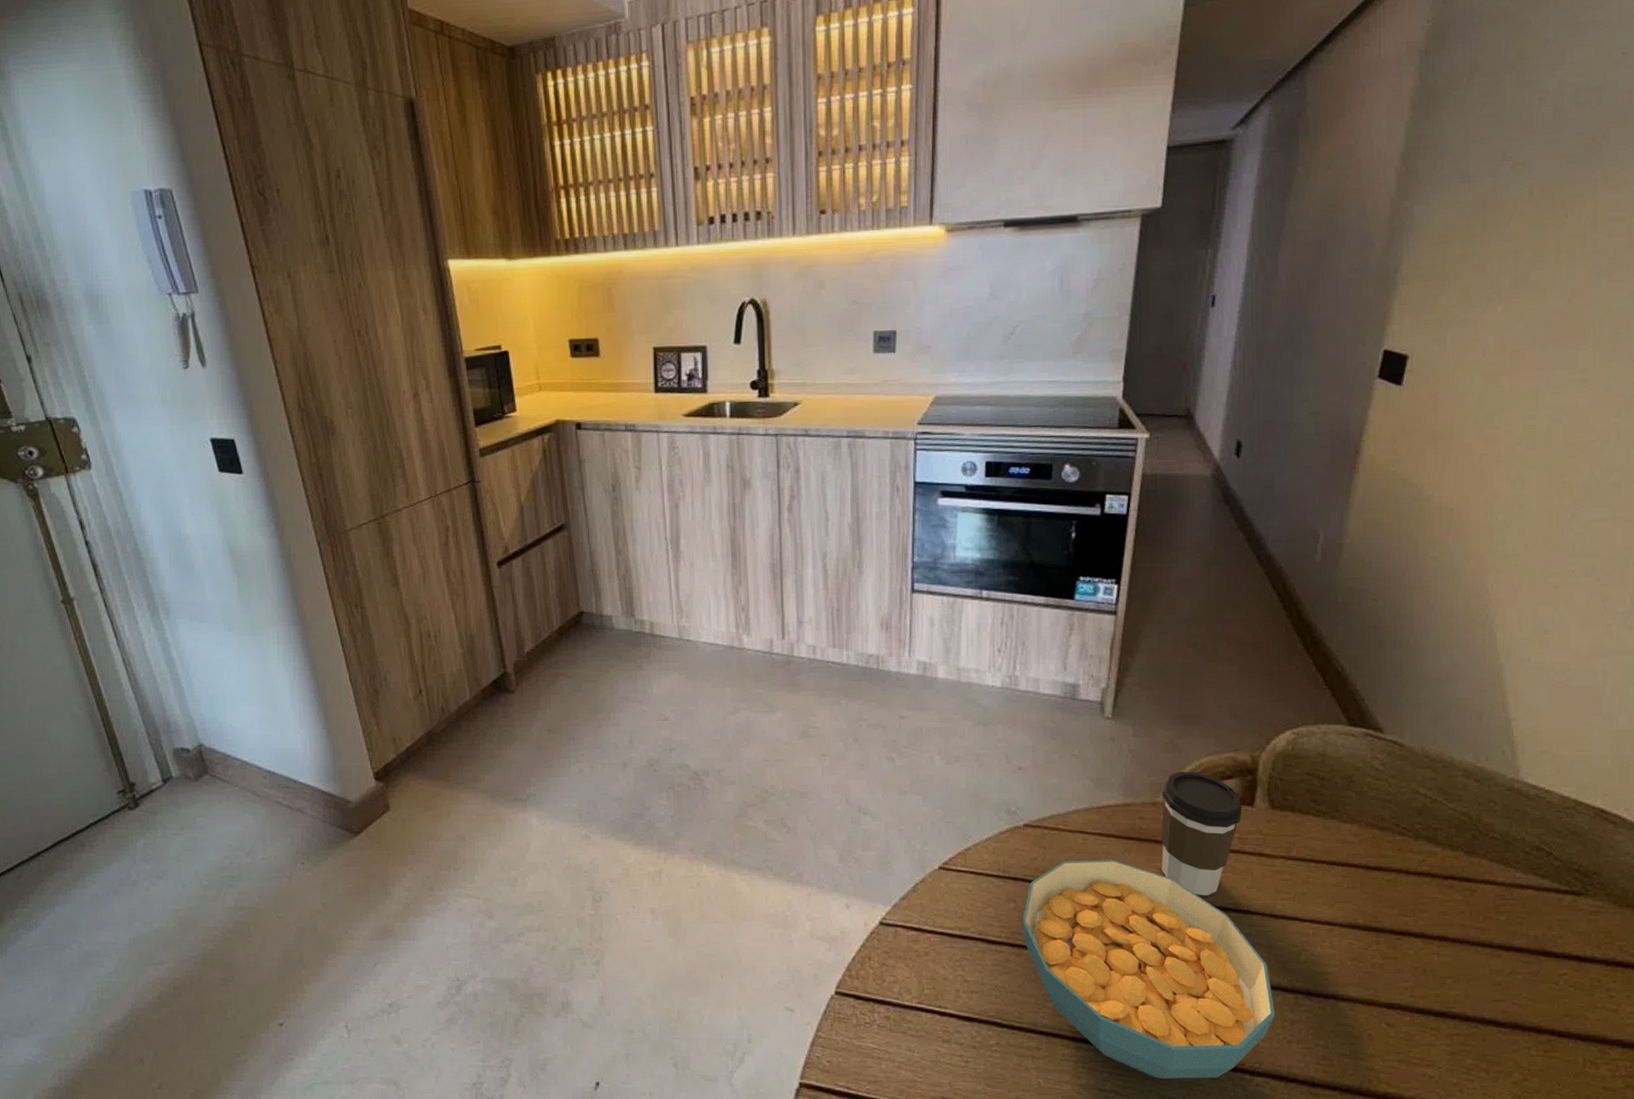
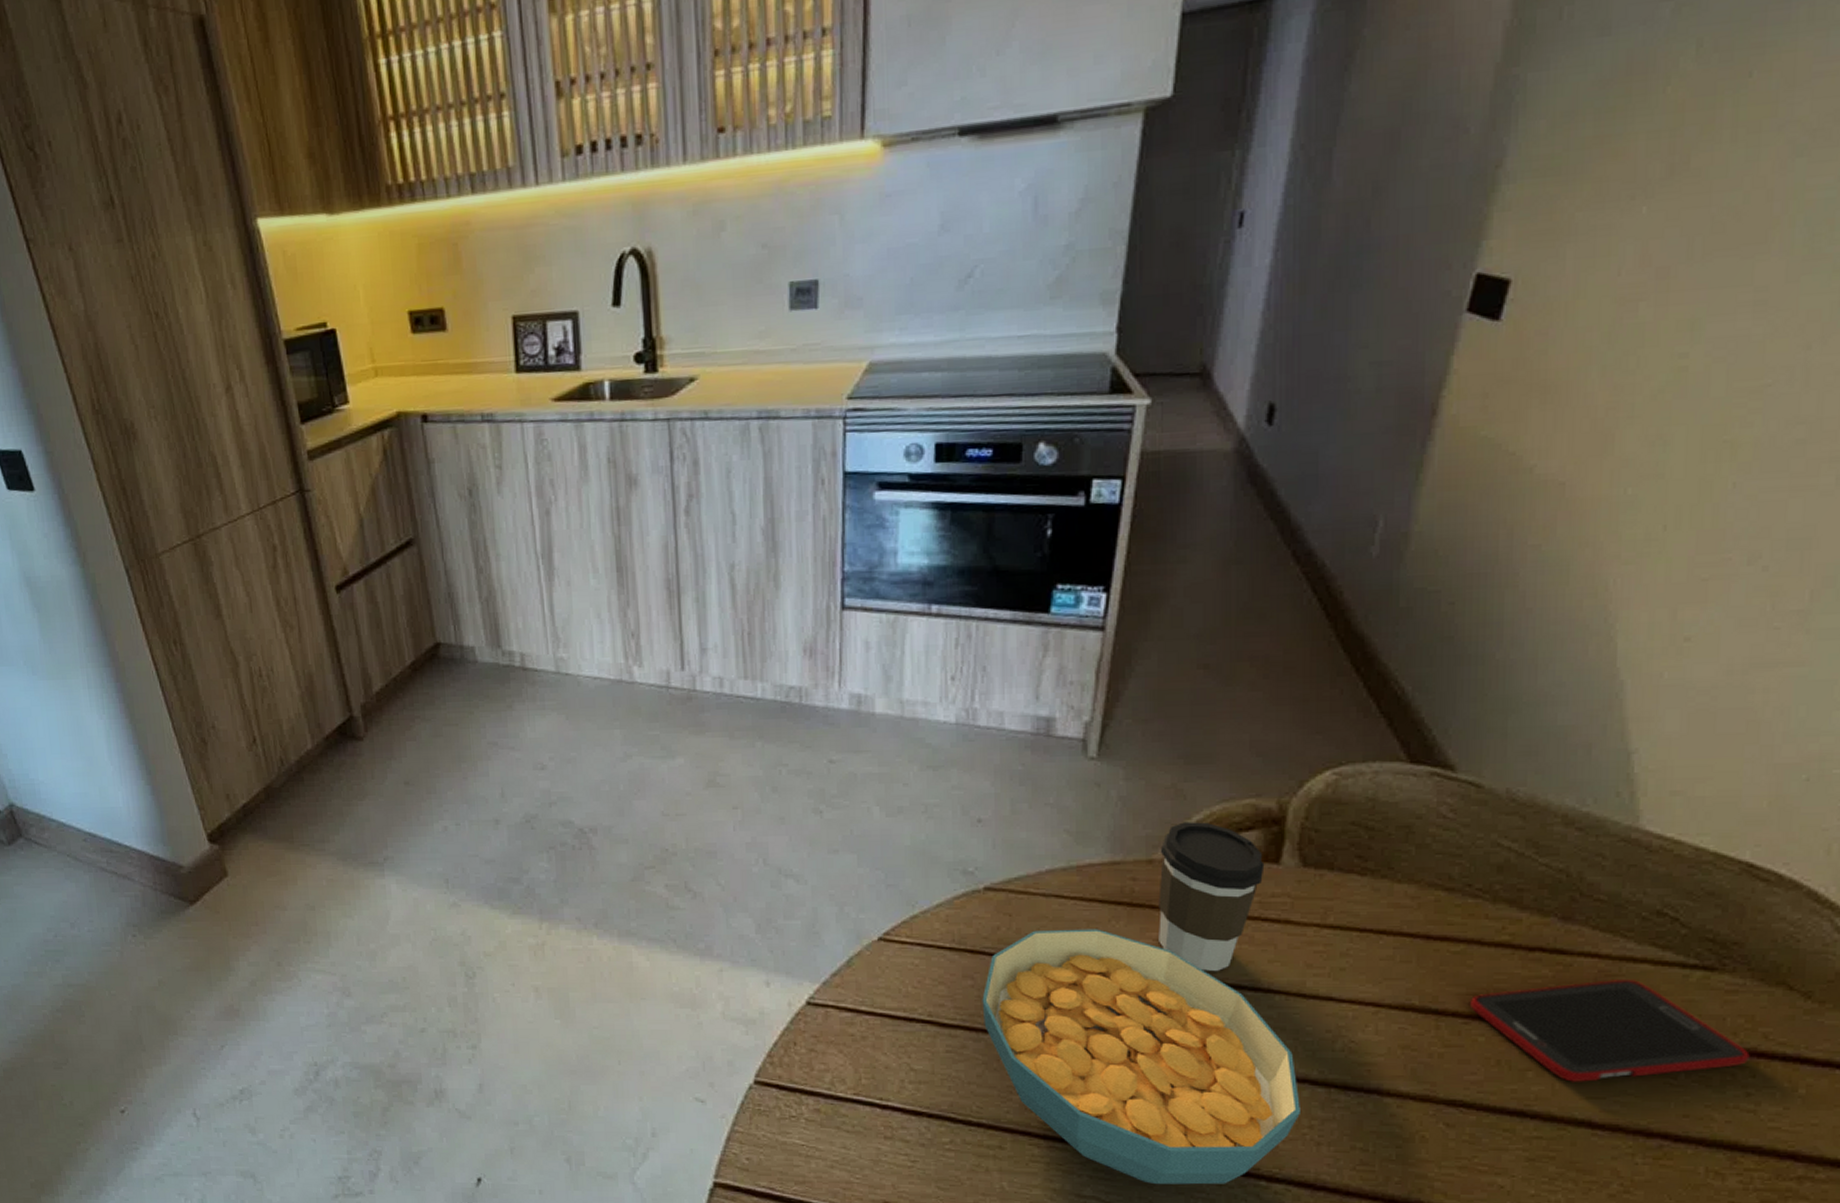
cell phone: none [1401,903,1610,988] -> present [1469,980,1750,1082]

